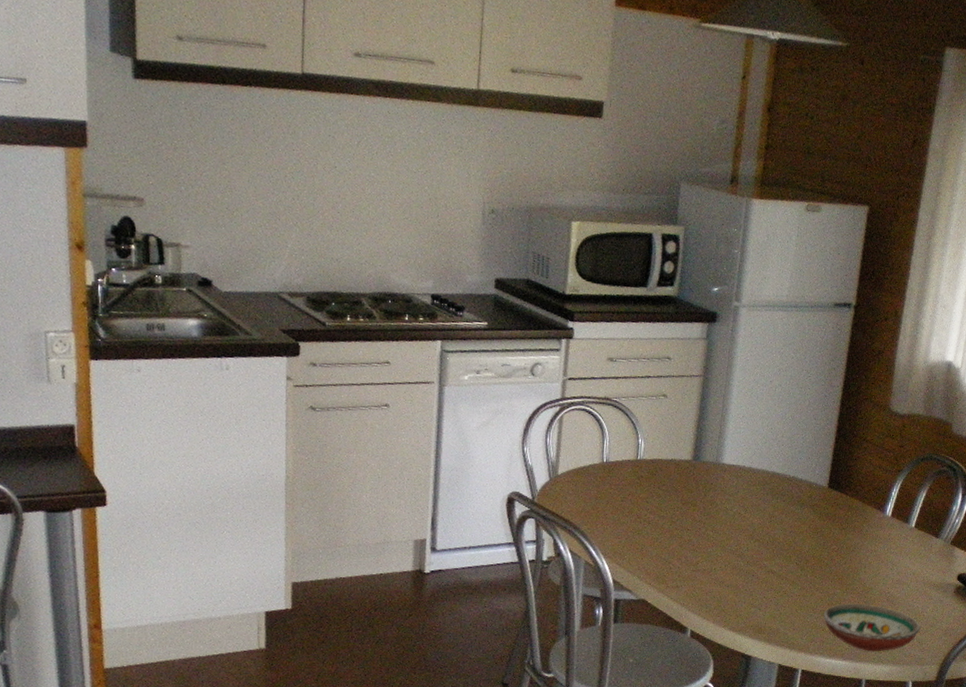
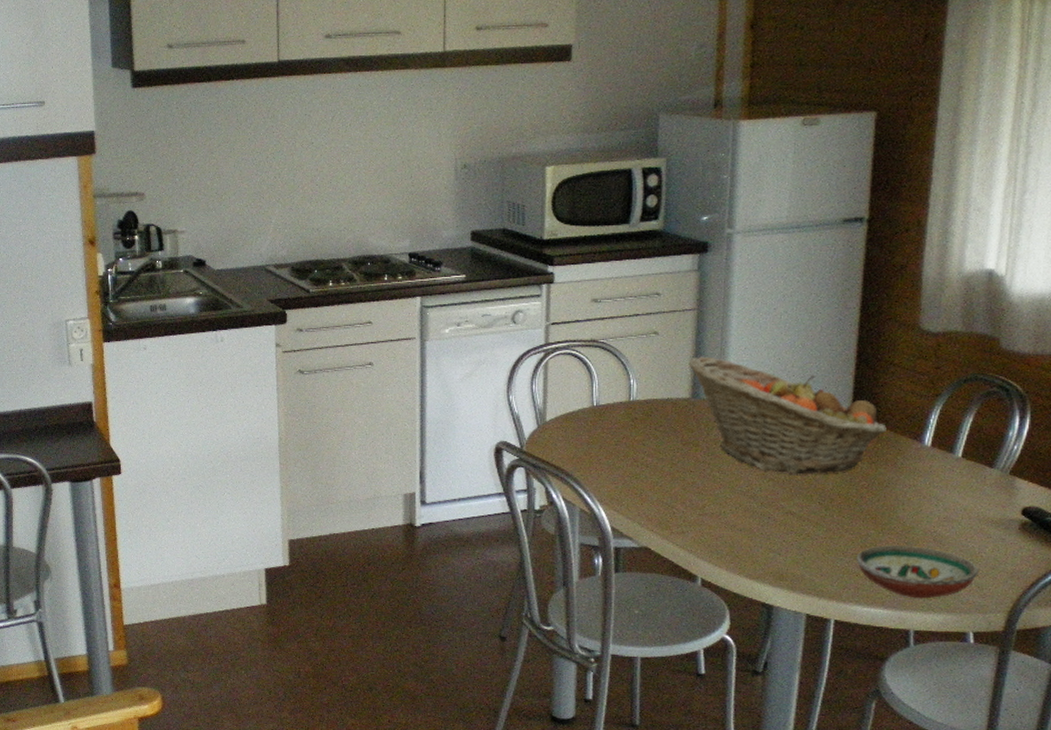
fruit basket: none [693,421,857,537] -> present [689,356,887,474]

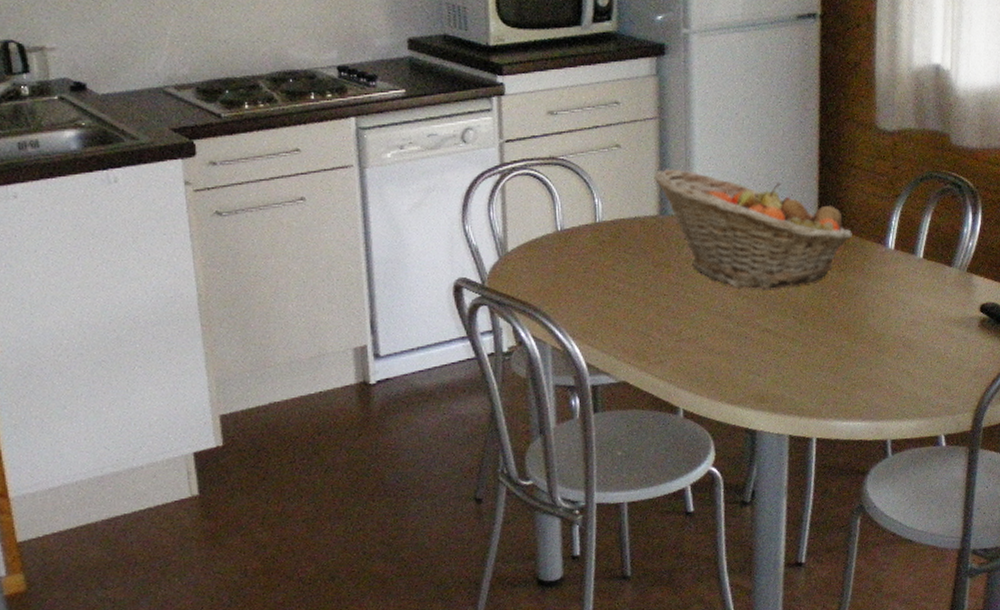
decorative bowl: present [856,545,979,599] -> none [832,353,946,407]

